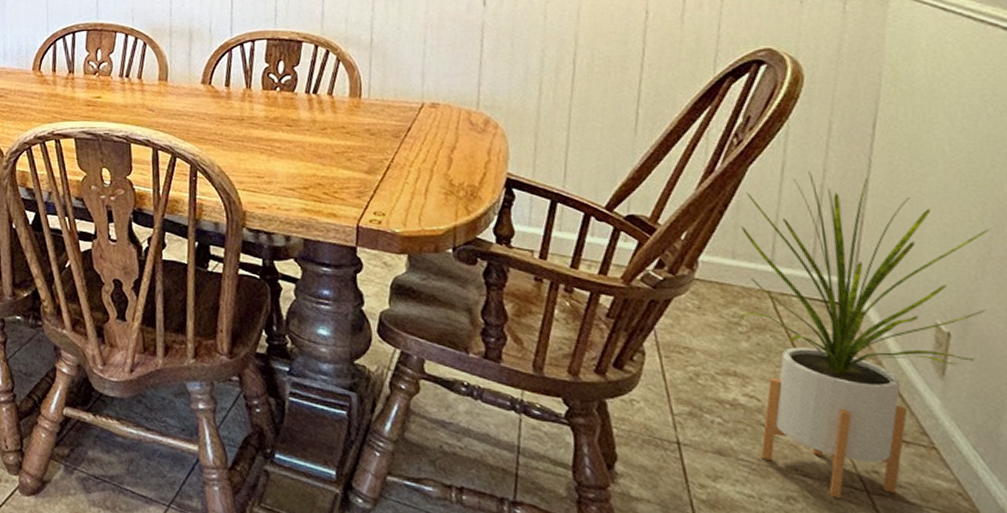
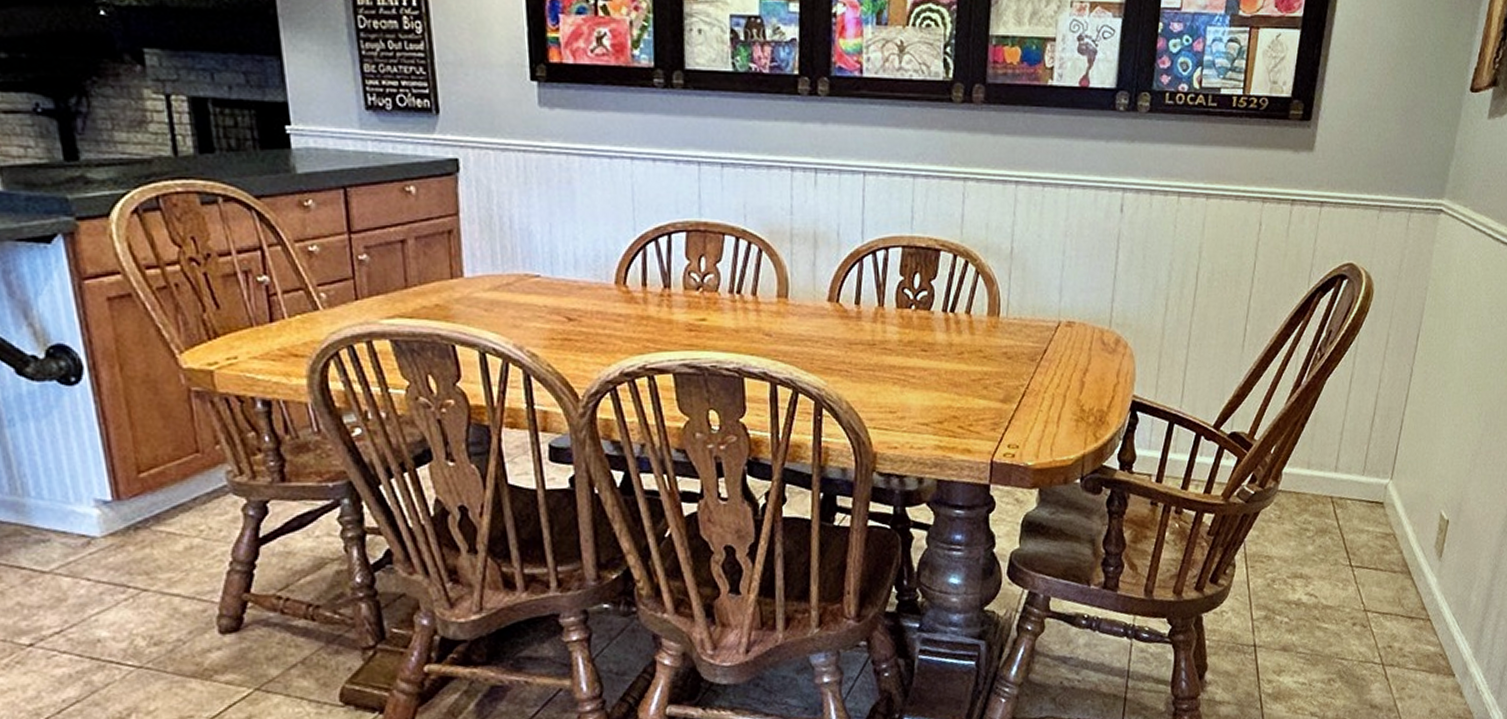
house plant: present [737,171,990,498] -> none [1307,382,1482,674]

